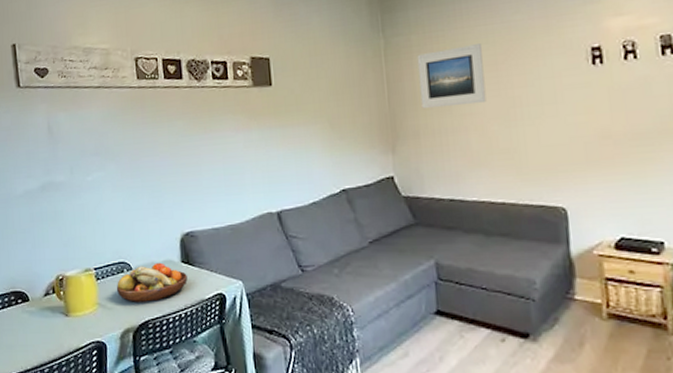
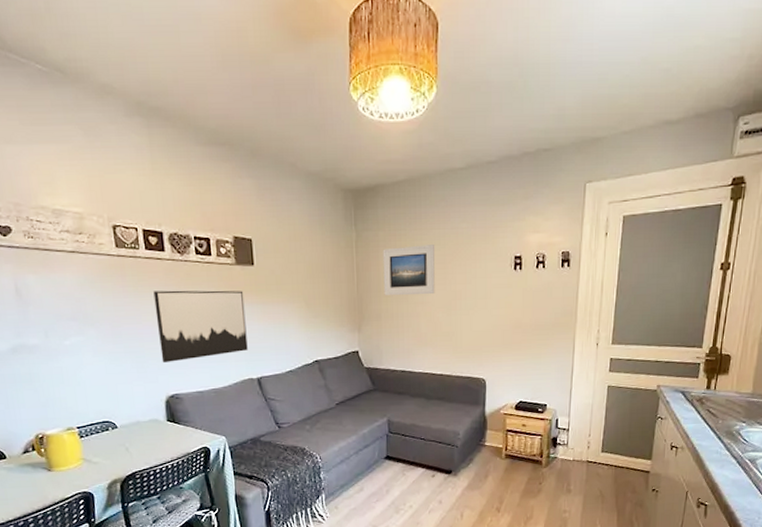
fruit bowl: present [116,262,188,302] -> none [101,421,174,457]
wall art: none [171,114,266,197] -> present [153,290,248,362]

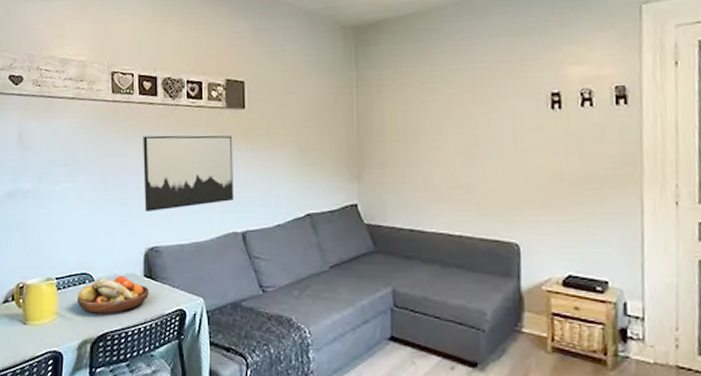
fruit bowl: none [101,421,174,457] -> present [76,275,149,314]
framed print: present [382,245,435,296] -> none [387,82,450,141]

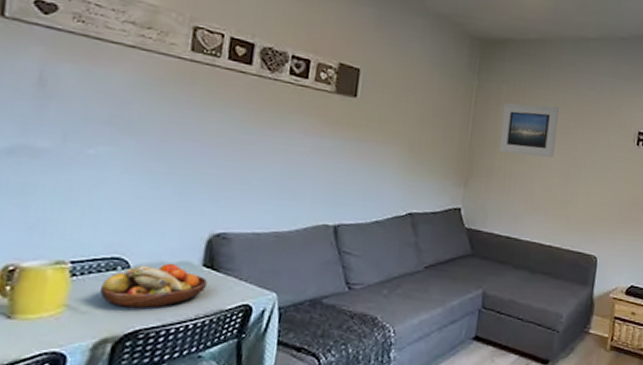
wall art: present [143,135,234,211] -> none [215,107,338,193]
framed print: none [387,82,450,141] -> present [499,103,559,158]

